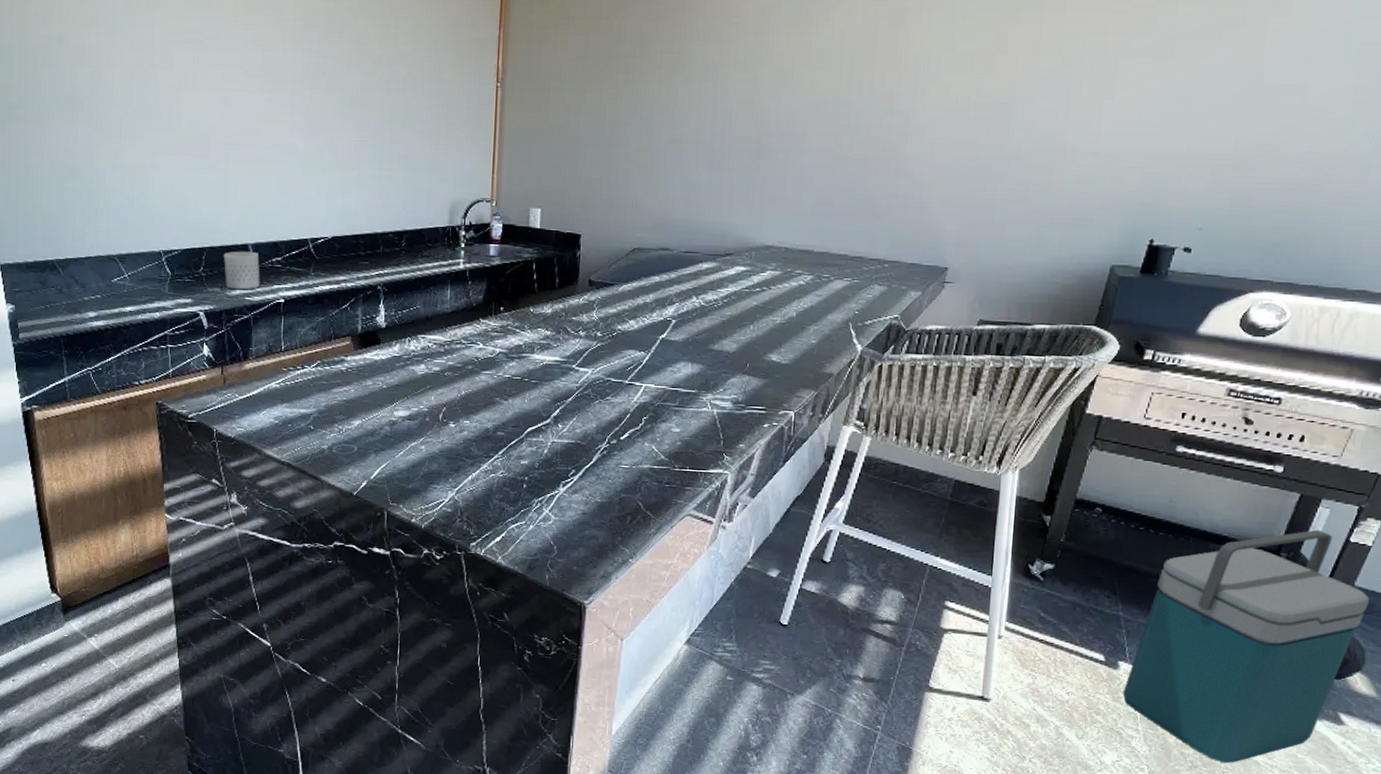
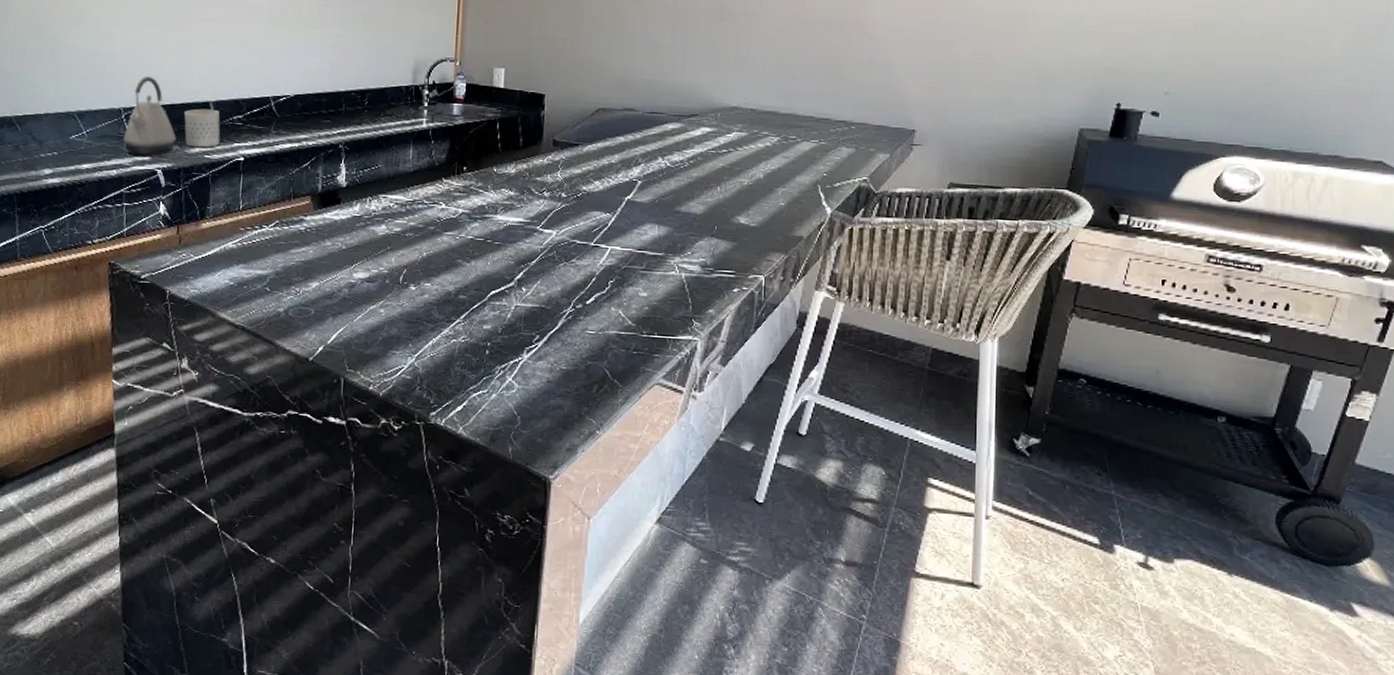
kettle: none [165,219,217,299] -> present [123,77,177,156]
cooler: present [1122,529,1370,764] -> none [1120,403,1373,659]

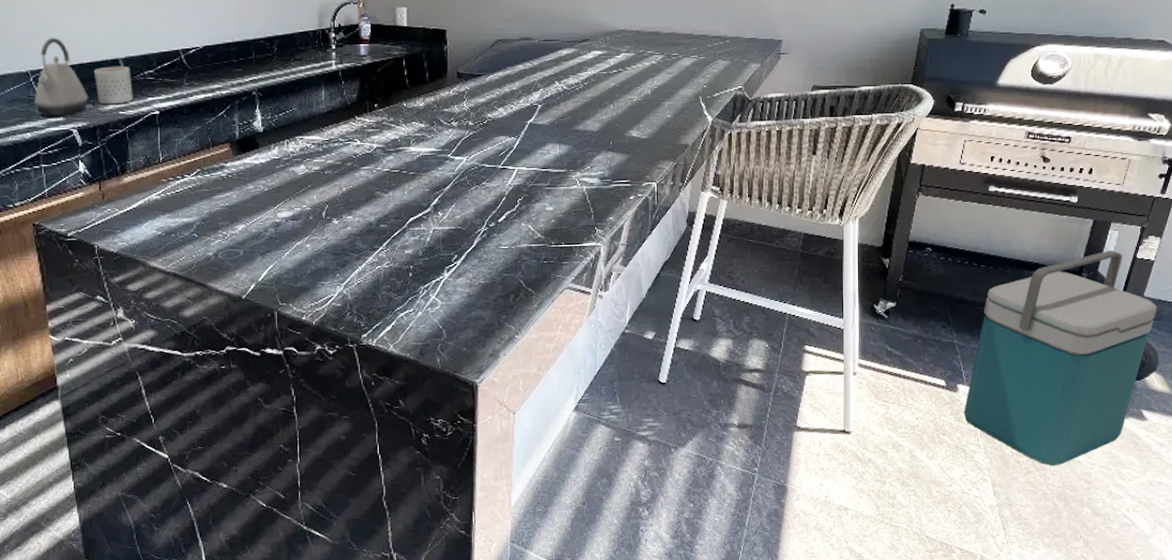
cooler: none [1120,403,1373,659] -> present [963,250,1157,466]

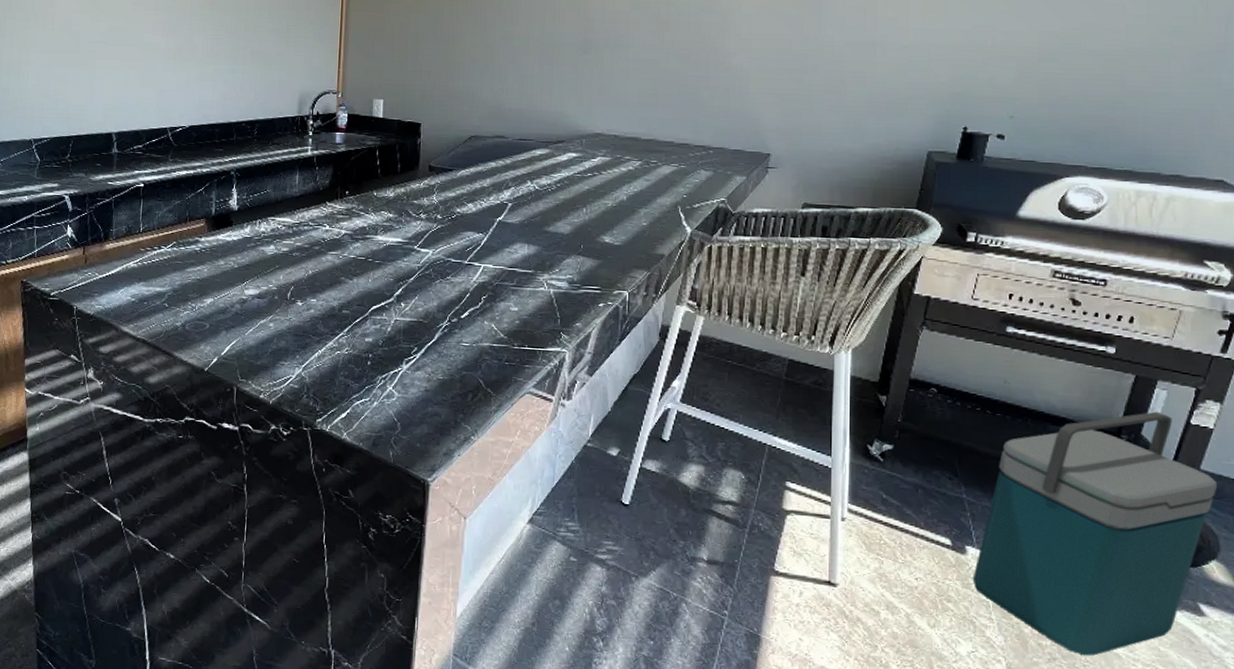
kettle: present [34,38,89,117] -> none [34,110,82,183]
mug: present [93,66,133,105] -> none [88,139,122,175]

